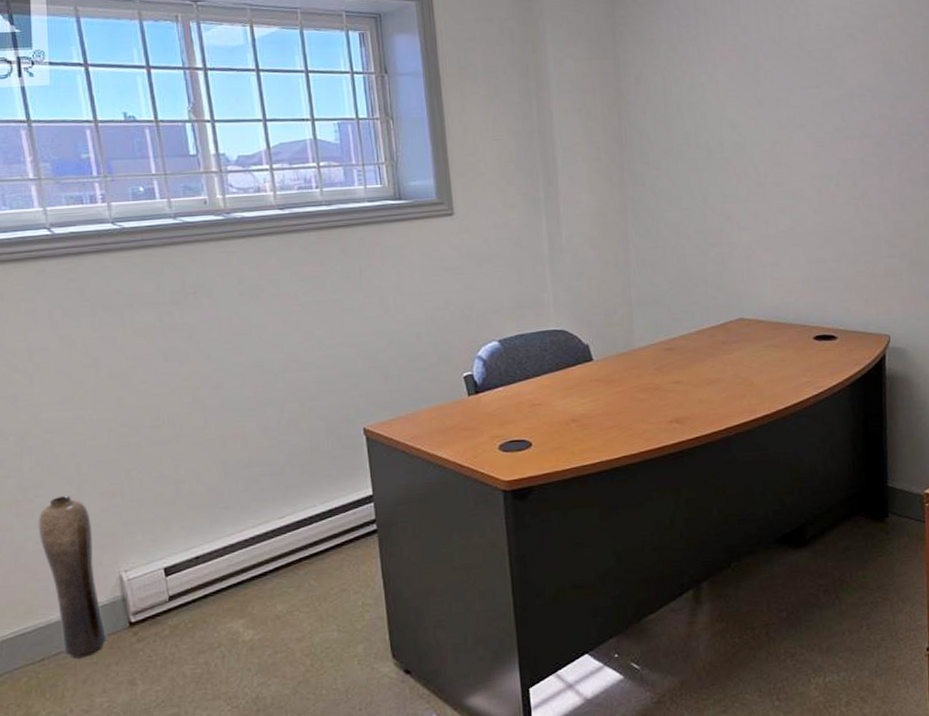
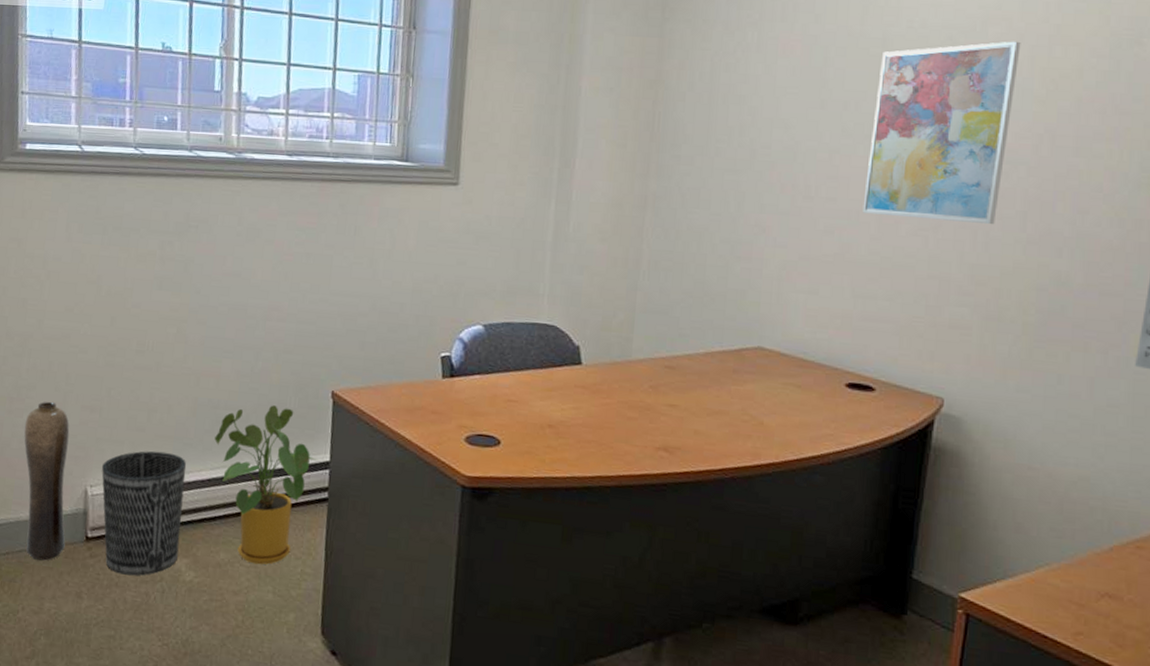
wastebasket: none [133,520,233,651] -> present [101,450,187,576]
house plant: none [251,452,361,608] -> present [214,405,319,565]
wall art: none [800,33,907,192] -> present [862,41,1021,224]

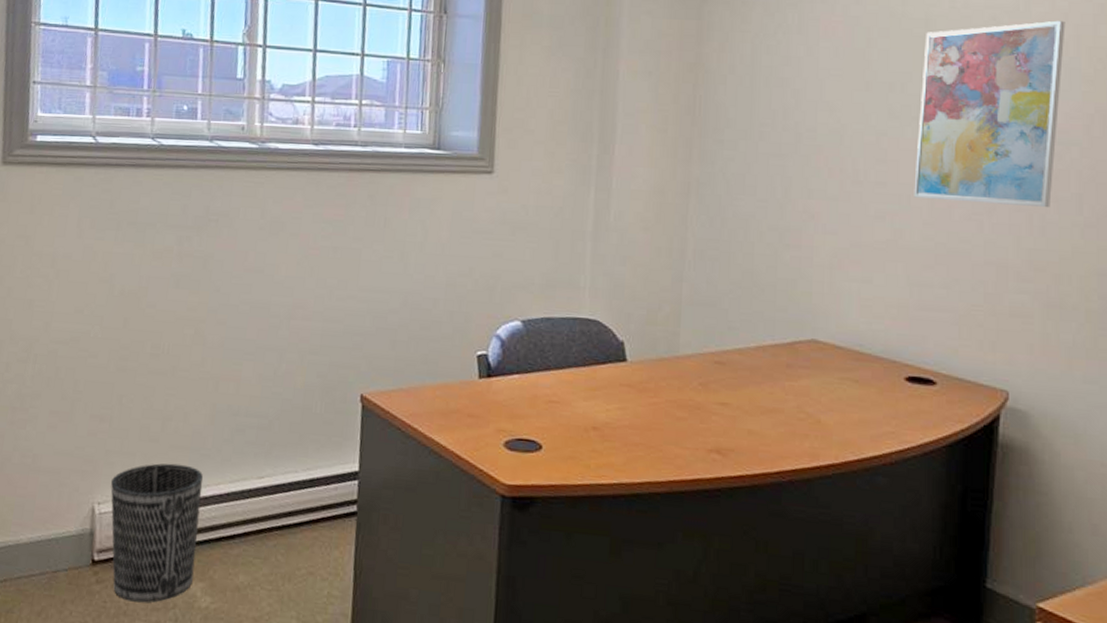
vase: present [23,401,70,561] -> none [26,410,77,588]
house plant: present [214,405,319,565] -> none [234,411,347,588]

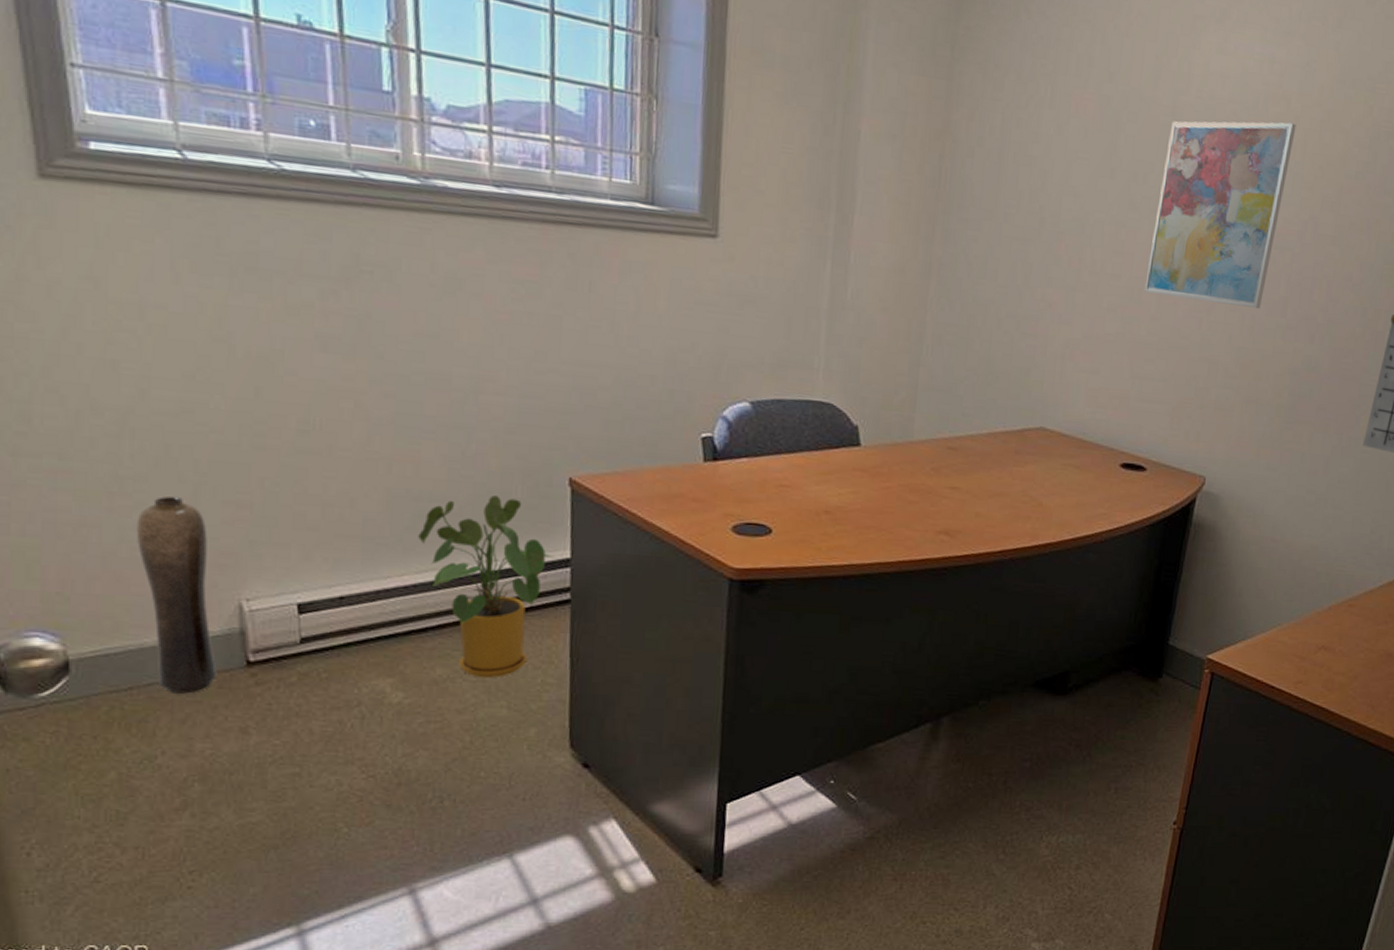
vase: none [26,410,77,588] -> present [136,496,217,694]
wastebasket: present [110,463,203,603] -> none [260,553,382,703]
house plant: none [234,411,347,588] -> present [418,495,556,679]

